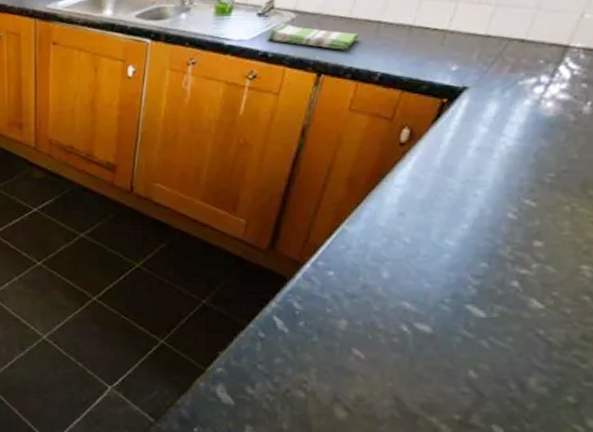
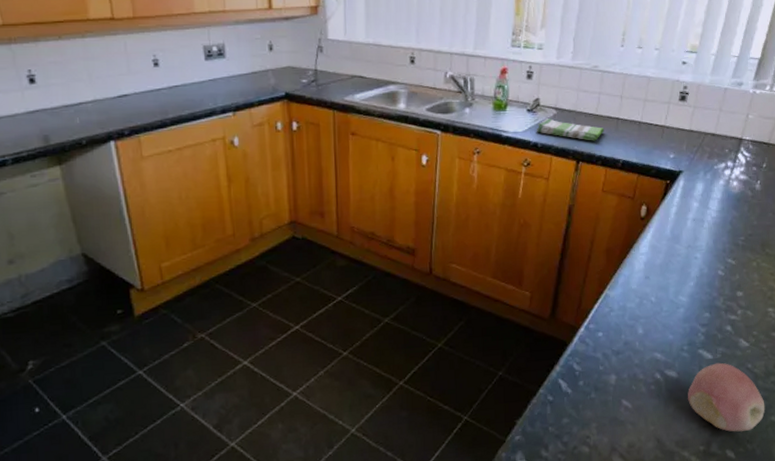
fruit: none [444,323,560,408] -> present [688,362,765,432]

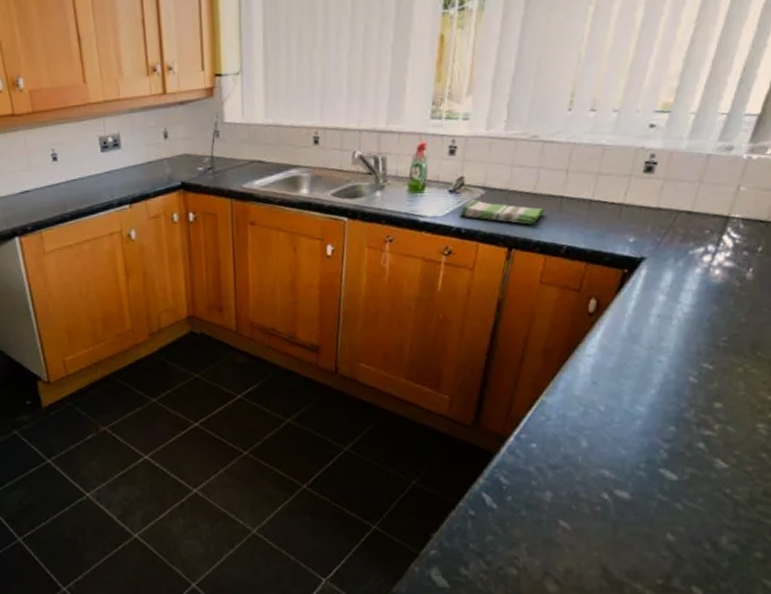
fruit: present [688,362,765,432] -> none [643,485,748,567]

